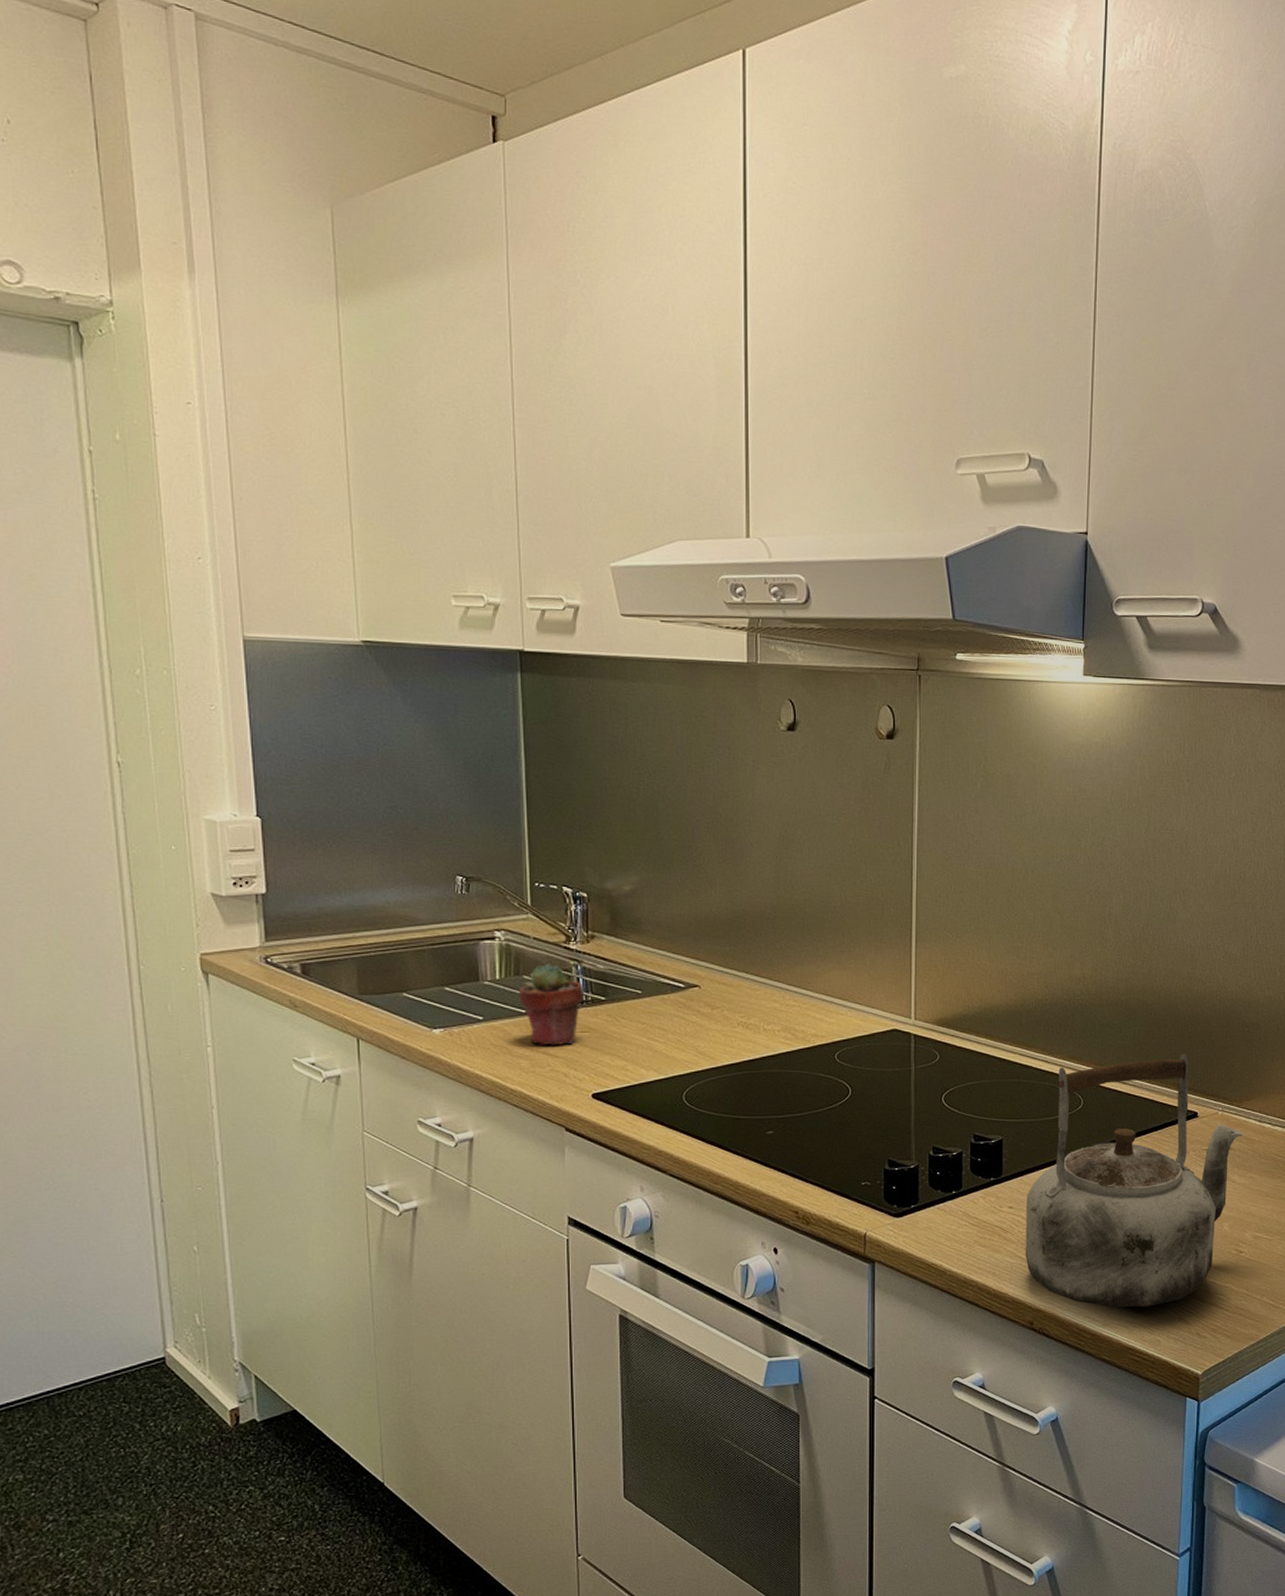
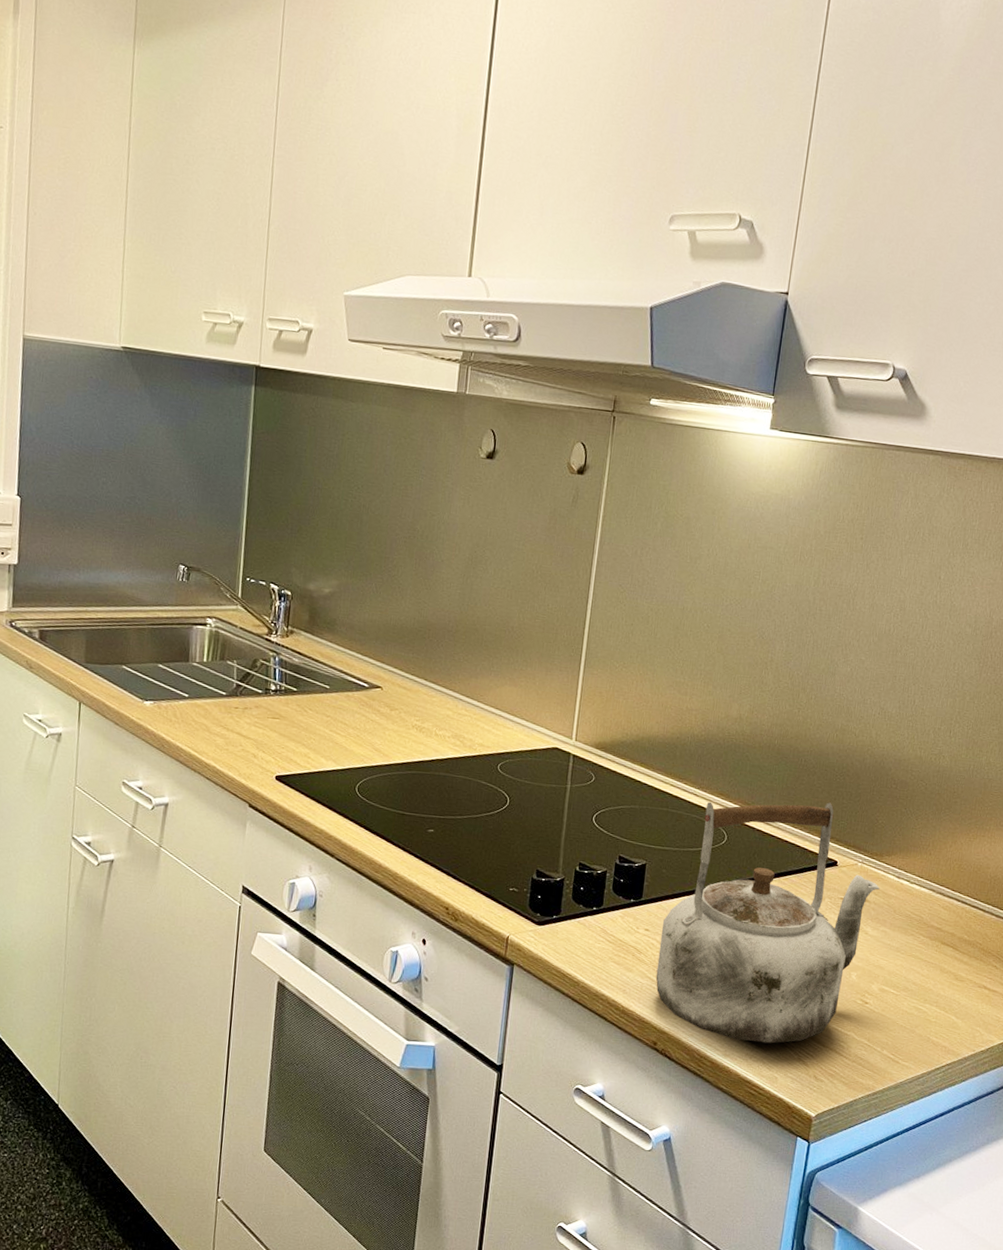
potted succulent: present [518,963,585,1045] -> none [221,652,280,728]

